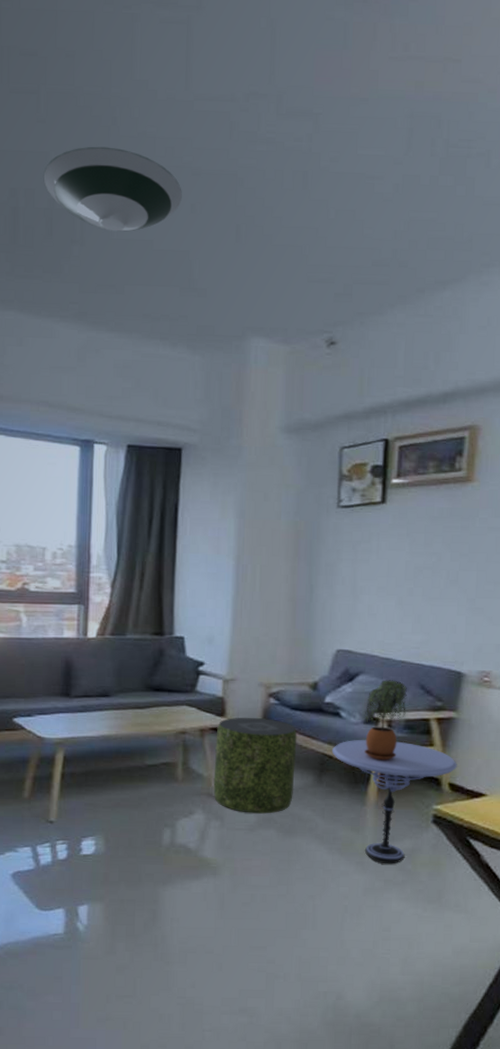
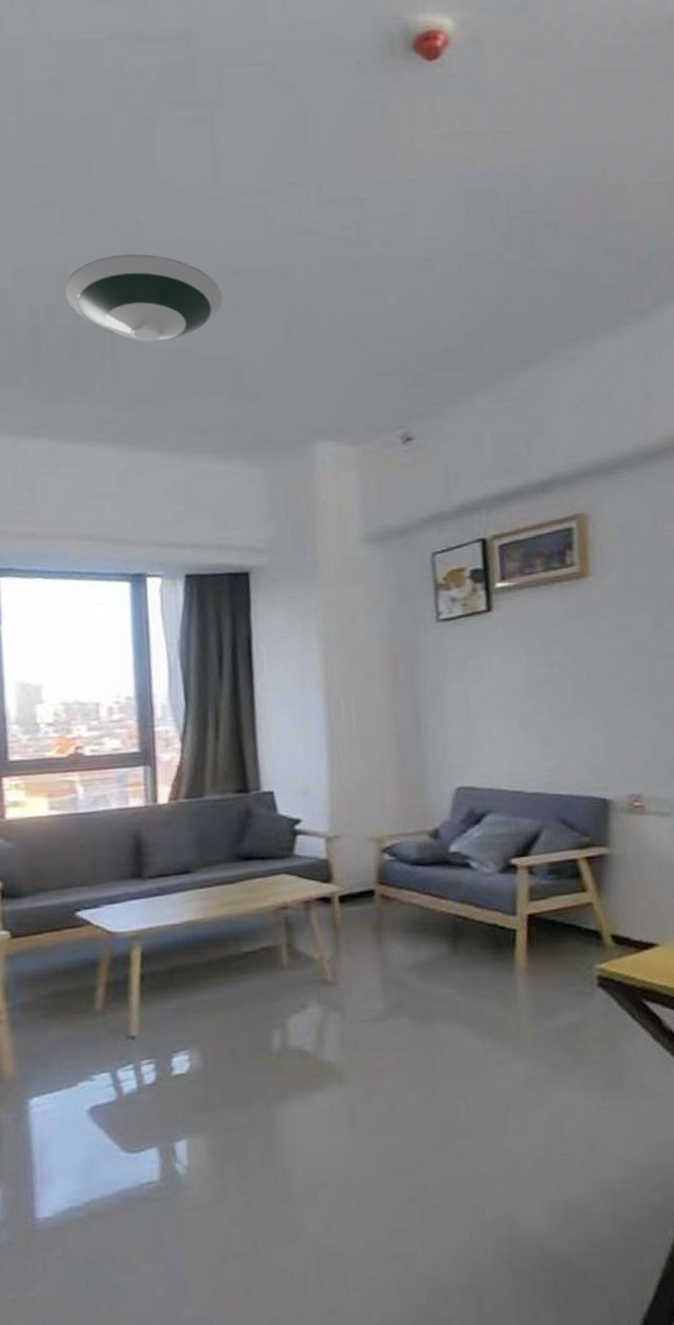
pouf: present [213,717,297,814] -> none [324,879,426,999]
side table: present [331,739,457,864] -> none [465,890,618,1045]
potted plant: present [364,680,407,761] -> none [498,816,549,916]

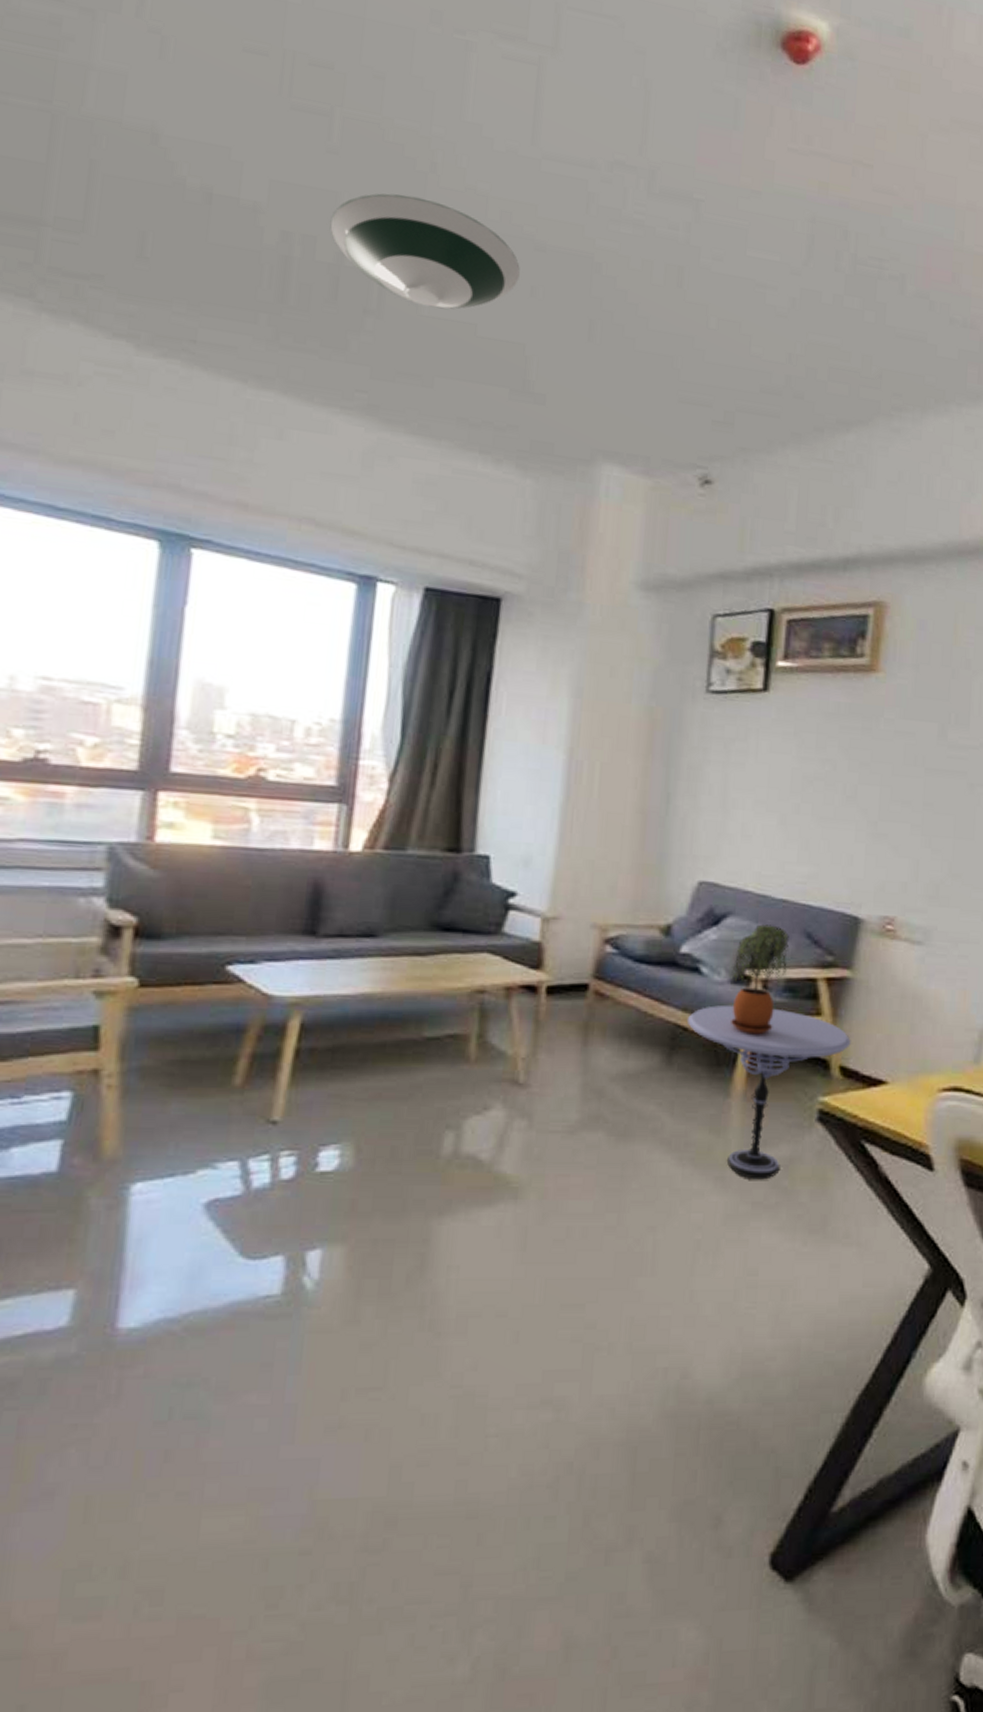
side table: none [465,890,618,1045] -> present [686,1004,851,1180]
potted plant: none [498,816,549,916] -> present [731,924,789,1035]

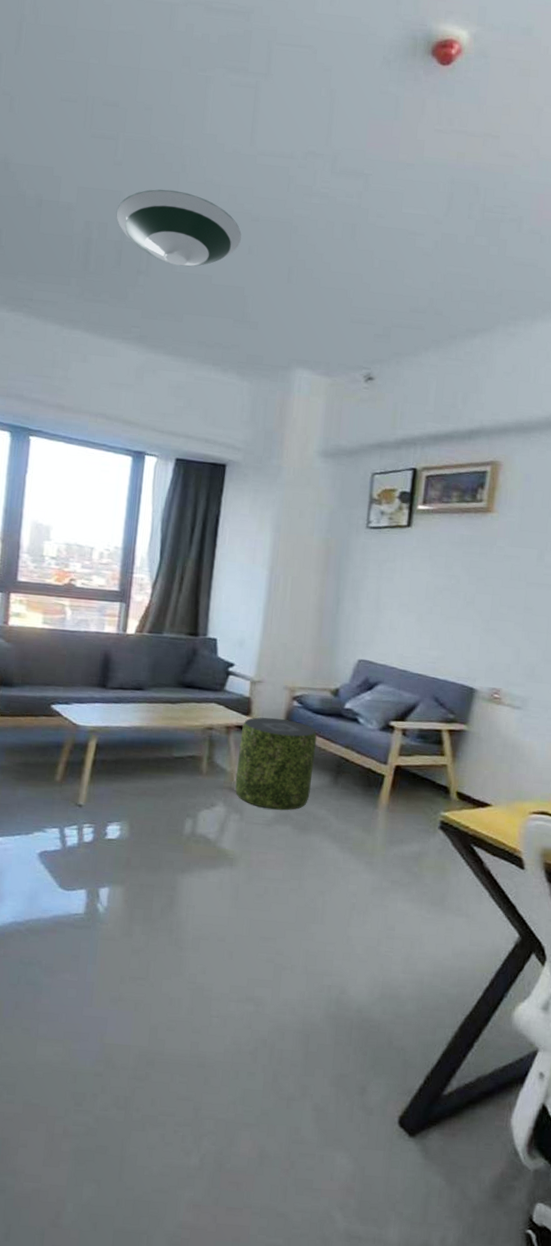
pouf: none [519,971,641,1109] -> present [235,717,317,810]
side table: present [686,1004,851,1180] -> none [348,745,466,866]
potted plant: present [731,924,789,1035] -> none [379,690,422,767]

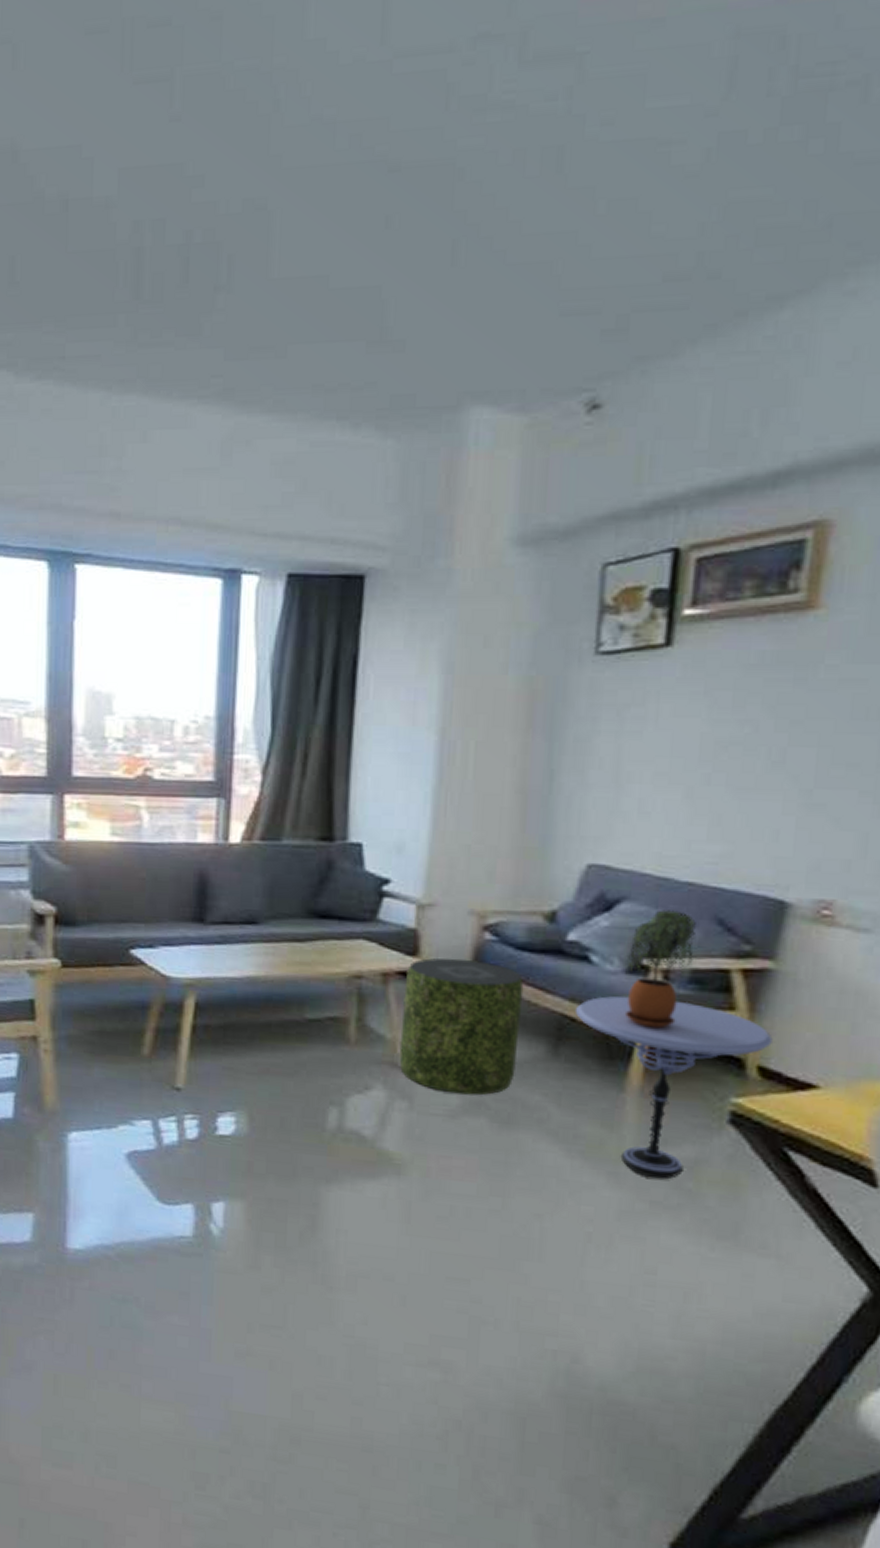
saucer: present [116,189,242,267] -> none [177,145,373,268]
side table: none [348,745,466,866] -> present [574,995,773,1180]
potted plant: none [379,690,422,767] -> present [625,910,696,1029]

